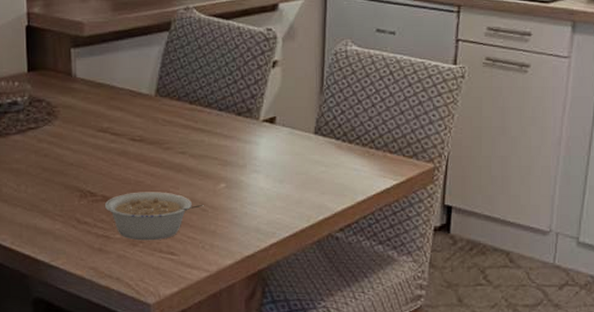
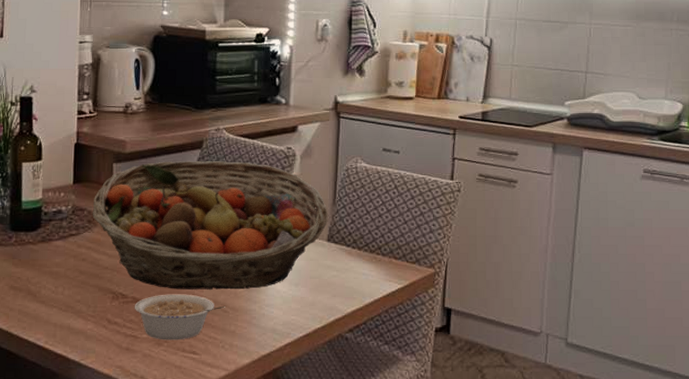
fruit basket: none [51,45,315,187] -> present [92,161,328,290]

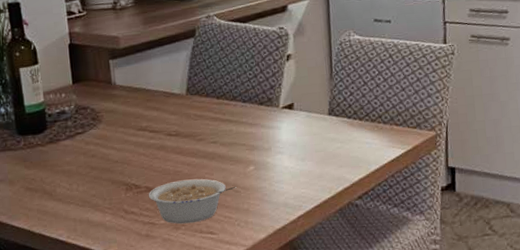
fruit basket: present [92,161,328,290] -> none [95,46,327,176]

